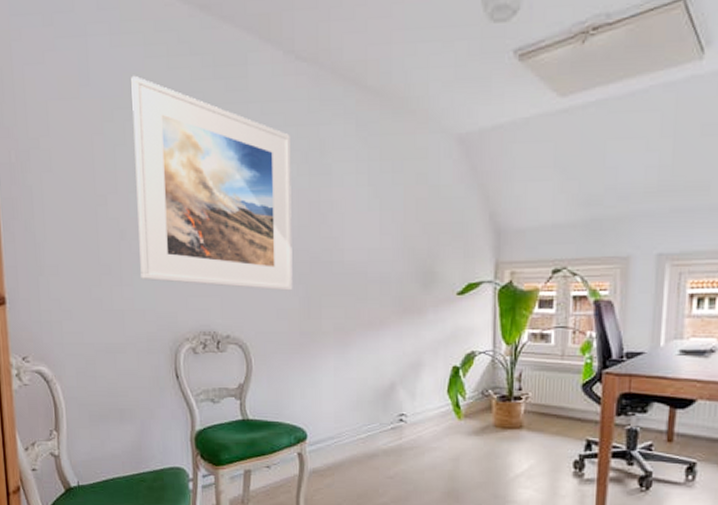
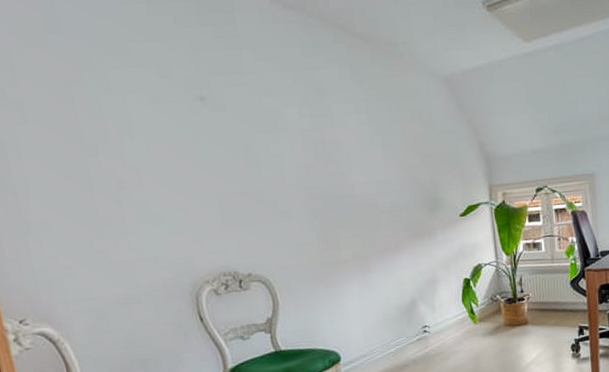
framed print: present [131,75,293,291] -> none [107,21,309,228]

